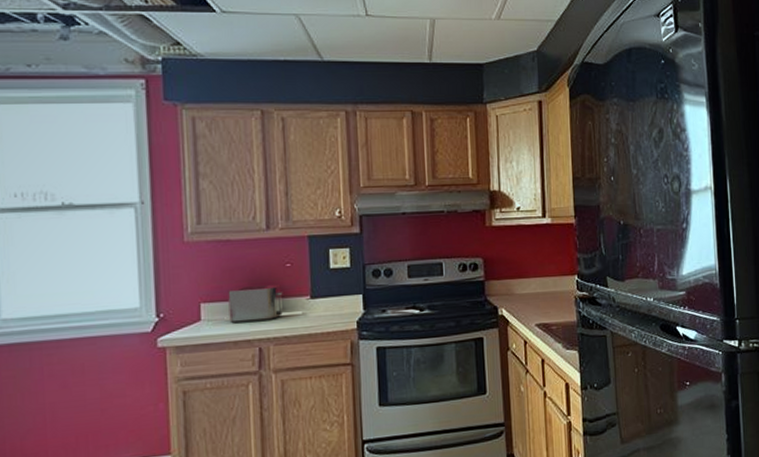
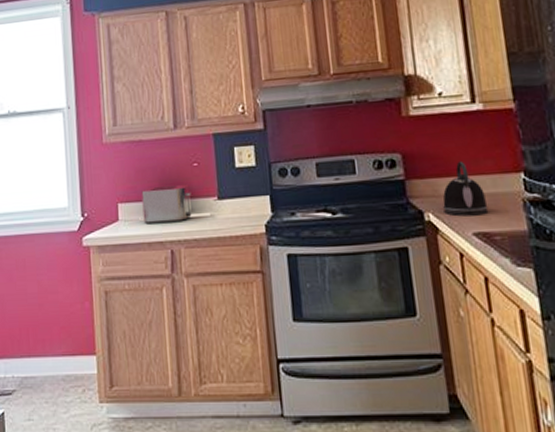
kettle: none [514,265,549,311] -> present [443,160,489,216]

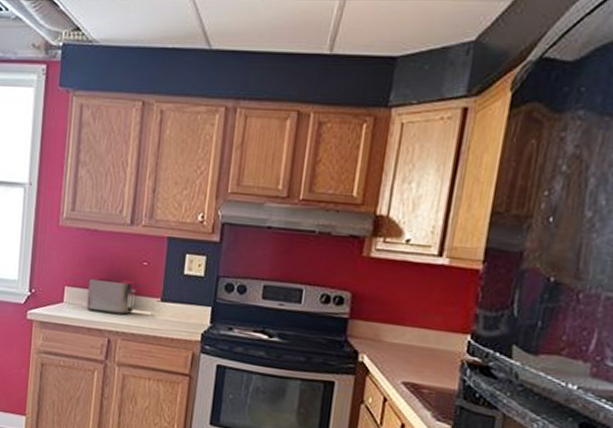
kettle: present [443,160,489,216] -> none [379,311,425,367]

